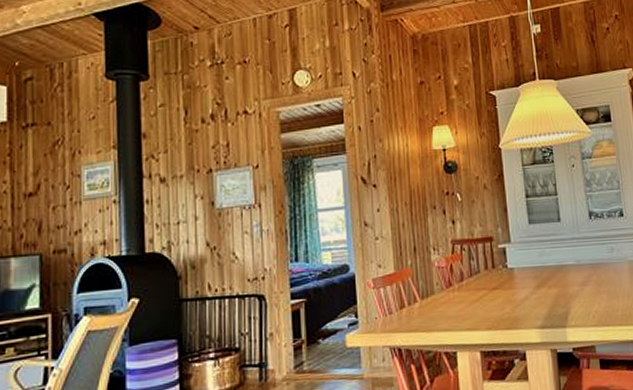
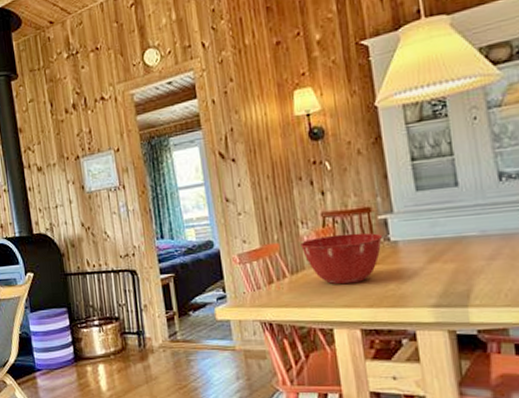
mixing bowl: none [430,260,501,309] -> present [299,232,382,285]

